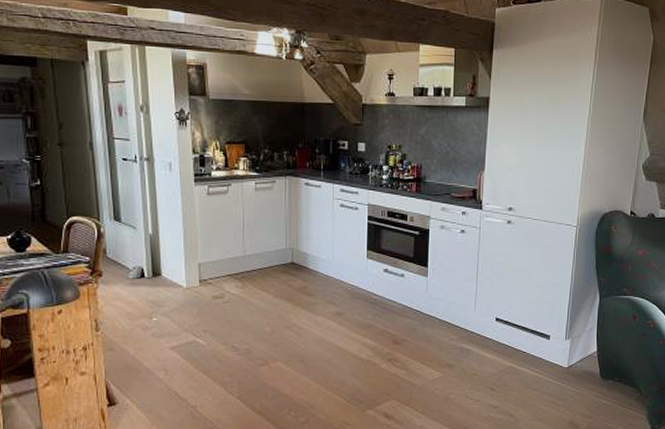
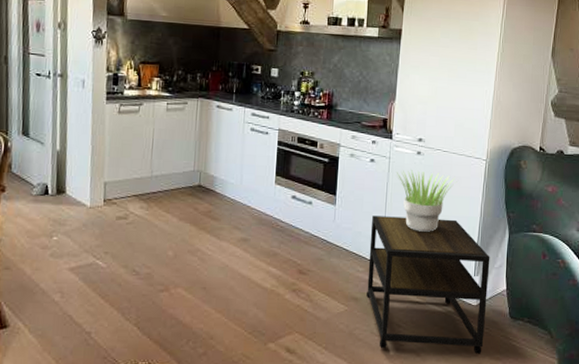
side table: none [460,285,581,414] -> present [367,215,490,355]
potted plant: none [487,239,548,299] -> present [397,170,457,232]

